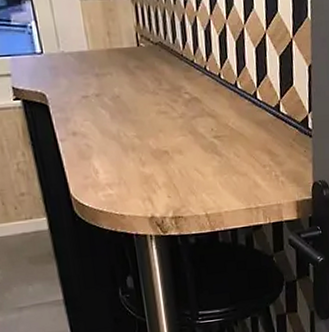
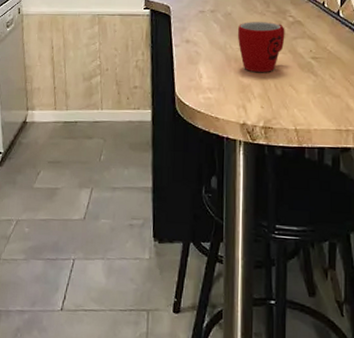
mug: none [129,102,184,161] -> present [237,22,285,73]

